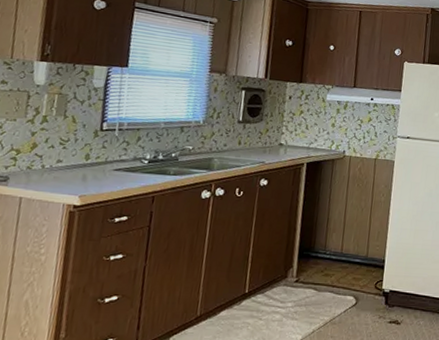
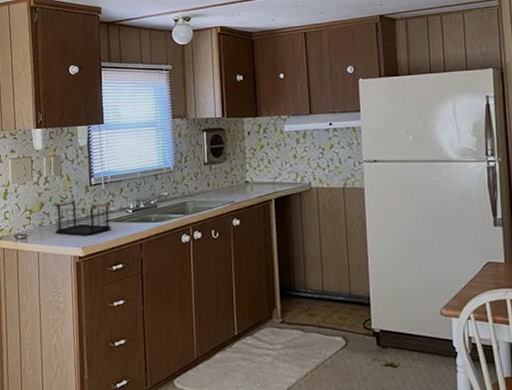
dish rack: none [47,143,123,185] -> present [54,200,112,236]

